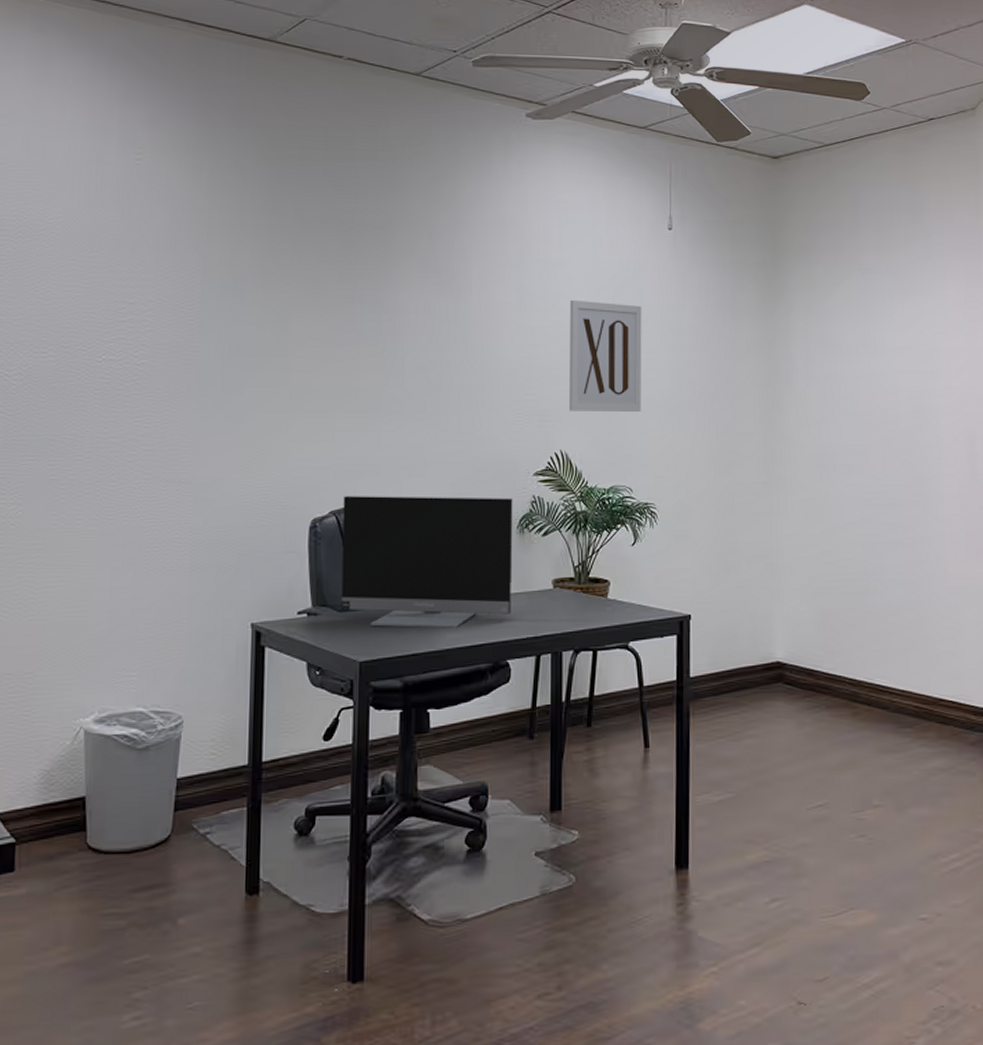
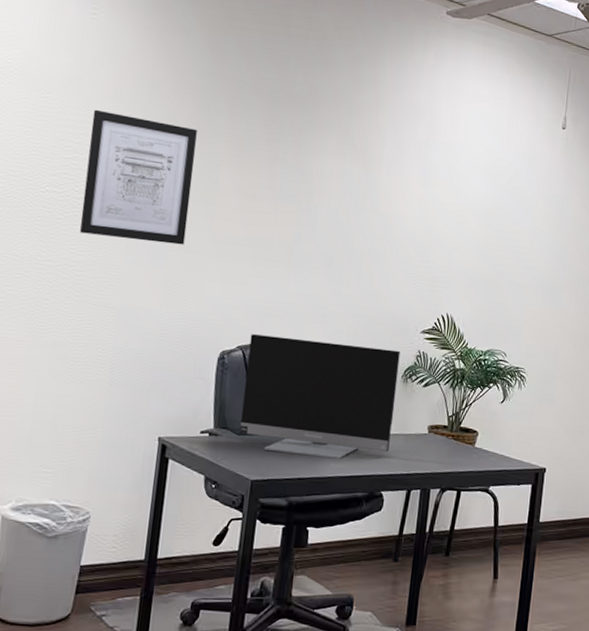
wall art: none [143,264,263,404] -> present [79,109,197,245]
wall art: present [568,299,642,411] -> none [457,181,532,287]

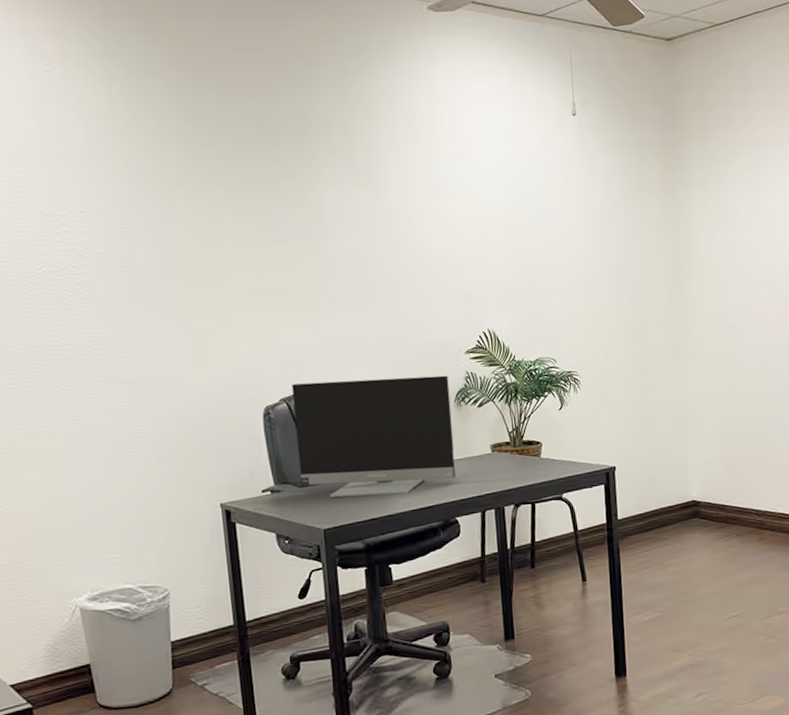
wall art: present [79,109,197,245] -> none [72,175,202,310]

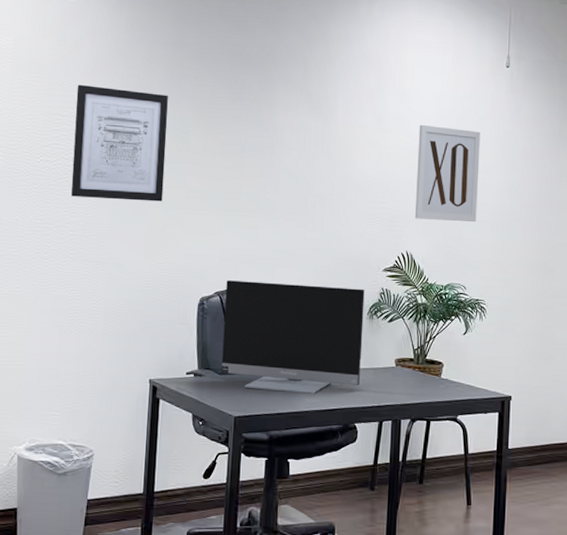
wall art: none [72,175,202,310] -> present [71,84,168,202]
wall art: none [485,187,559,293] -> present [414,124,481,222]

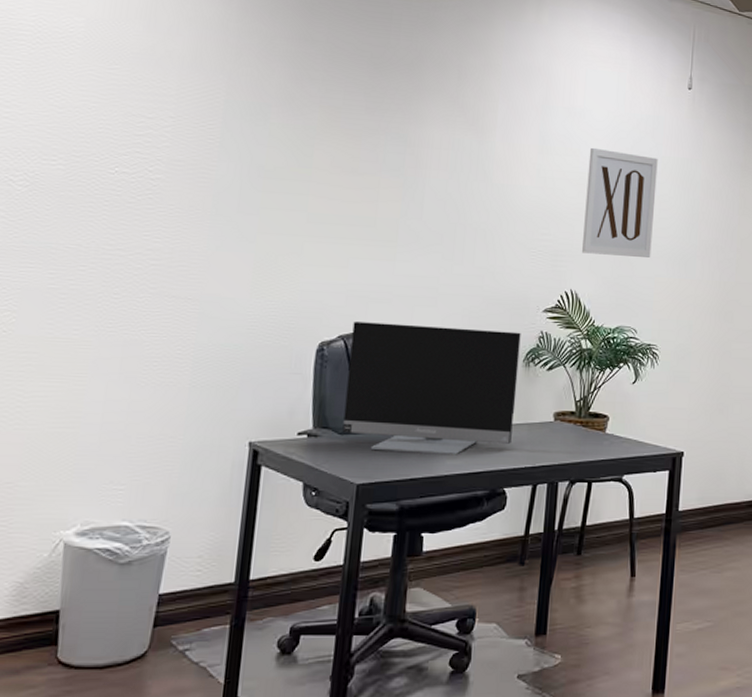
wall art: present [71,84,168,202] -> none [154,81,289,227]

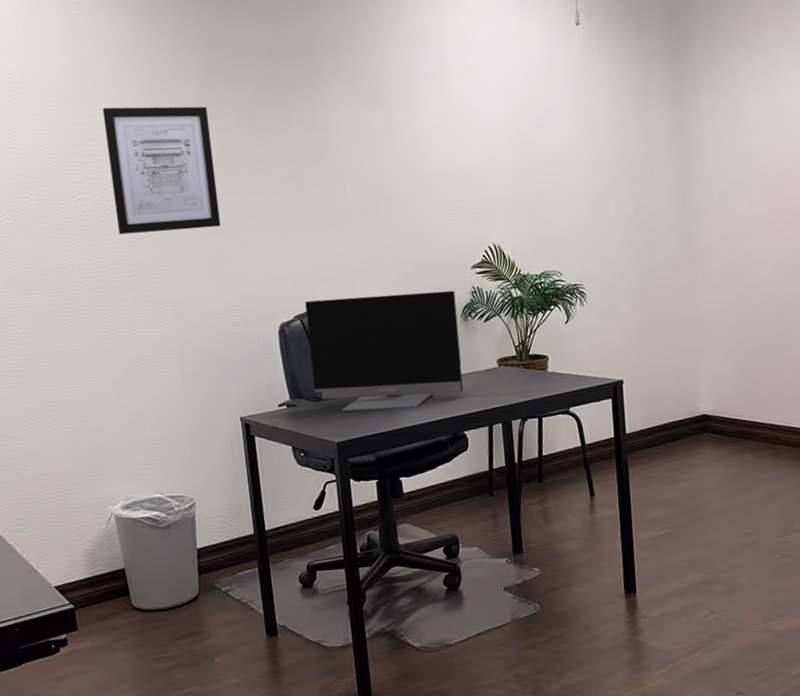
wall art: none [154,81,289,227] -> present [102,106,221,235]
wall art: present [581,147,658,257] -> none [489,101,564,207]

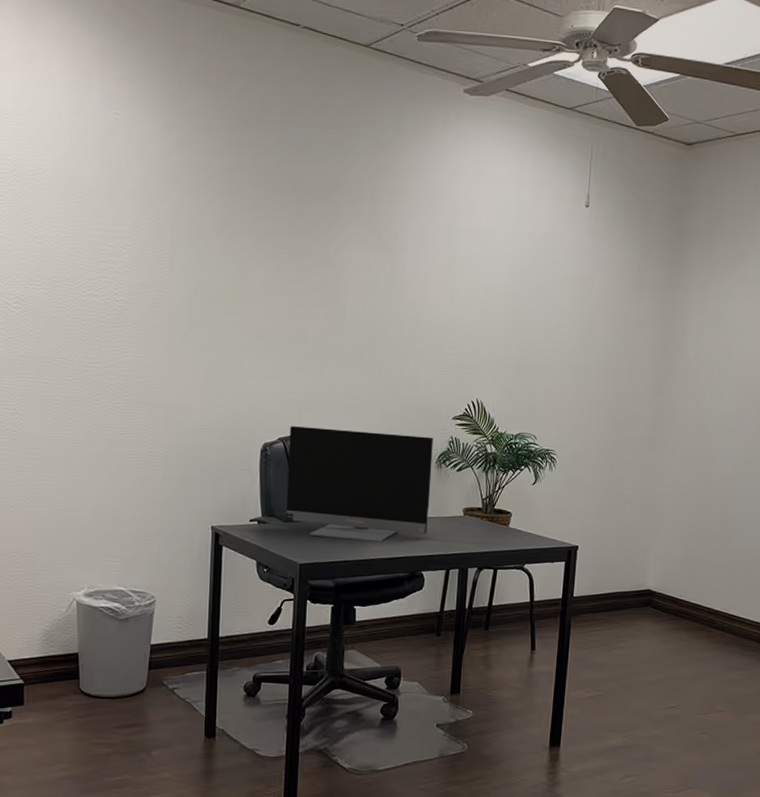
wall art: present [102,106,221,235] -> none [122,211,225,342]

